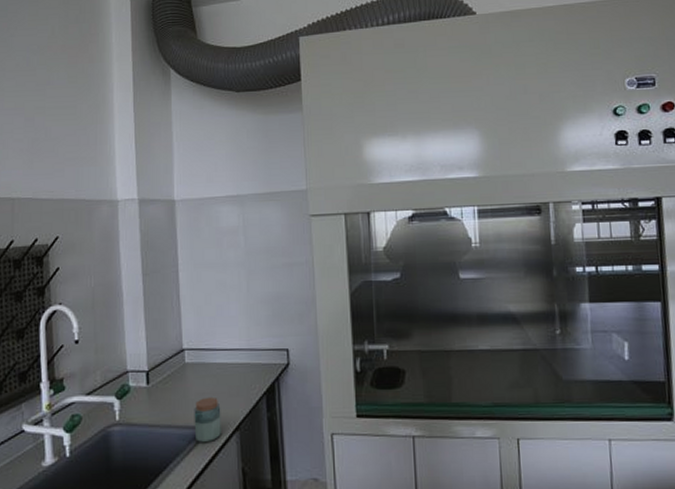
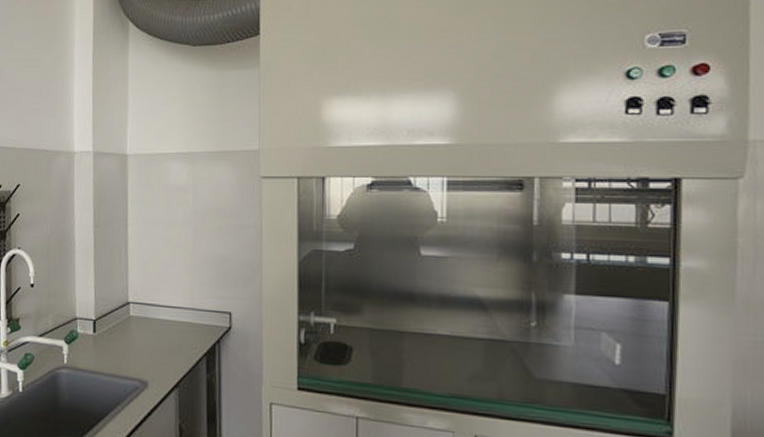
peanut butter: present [194,396,221,443] -> none [135,351,162,396]

